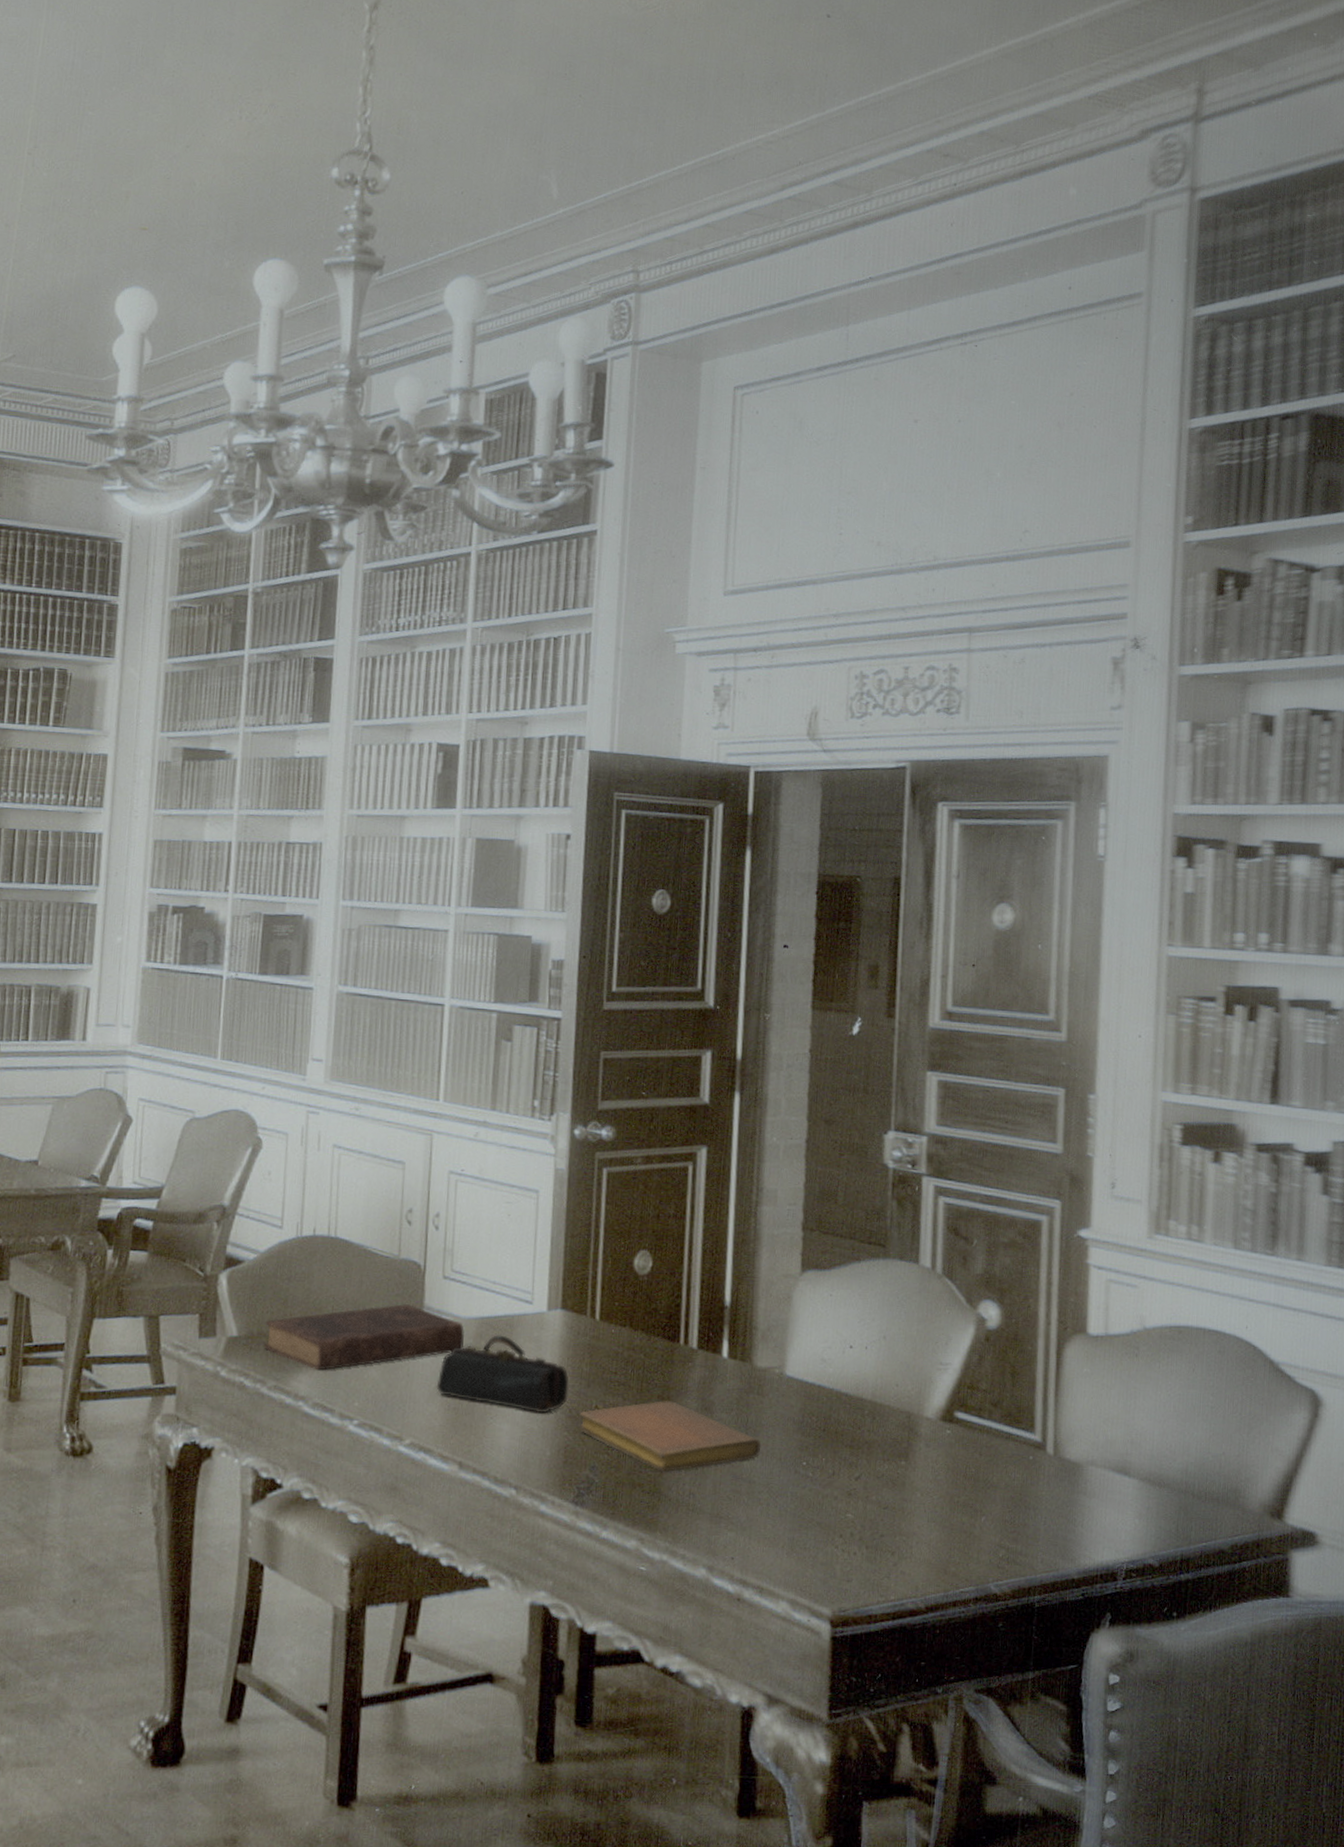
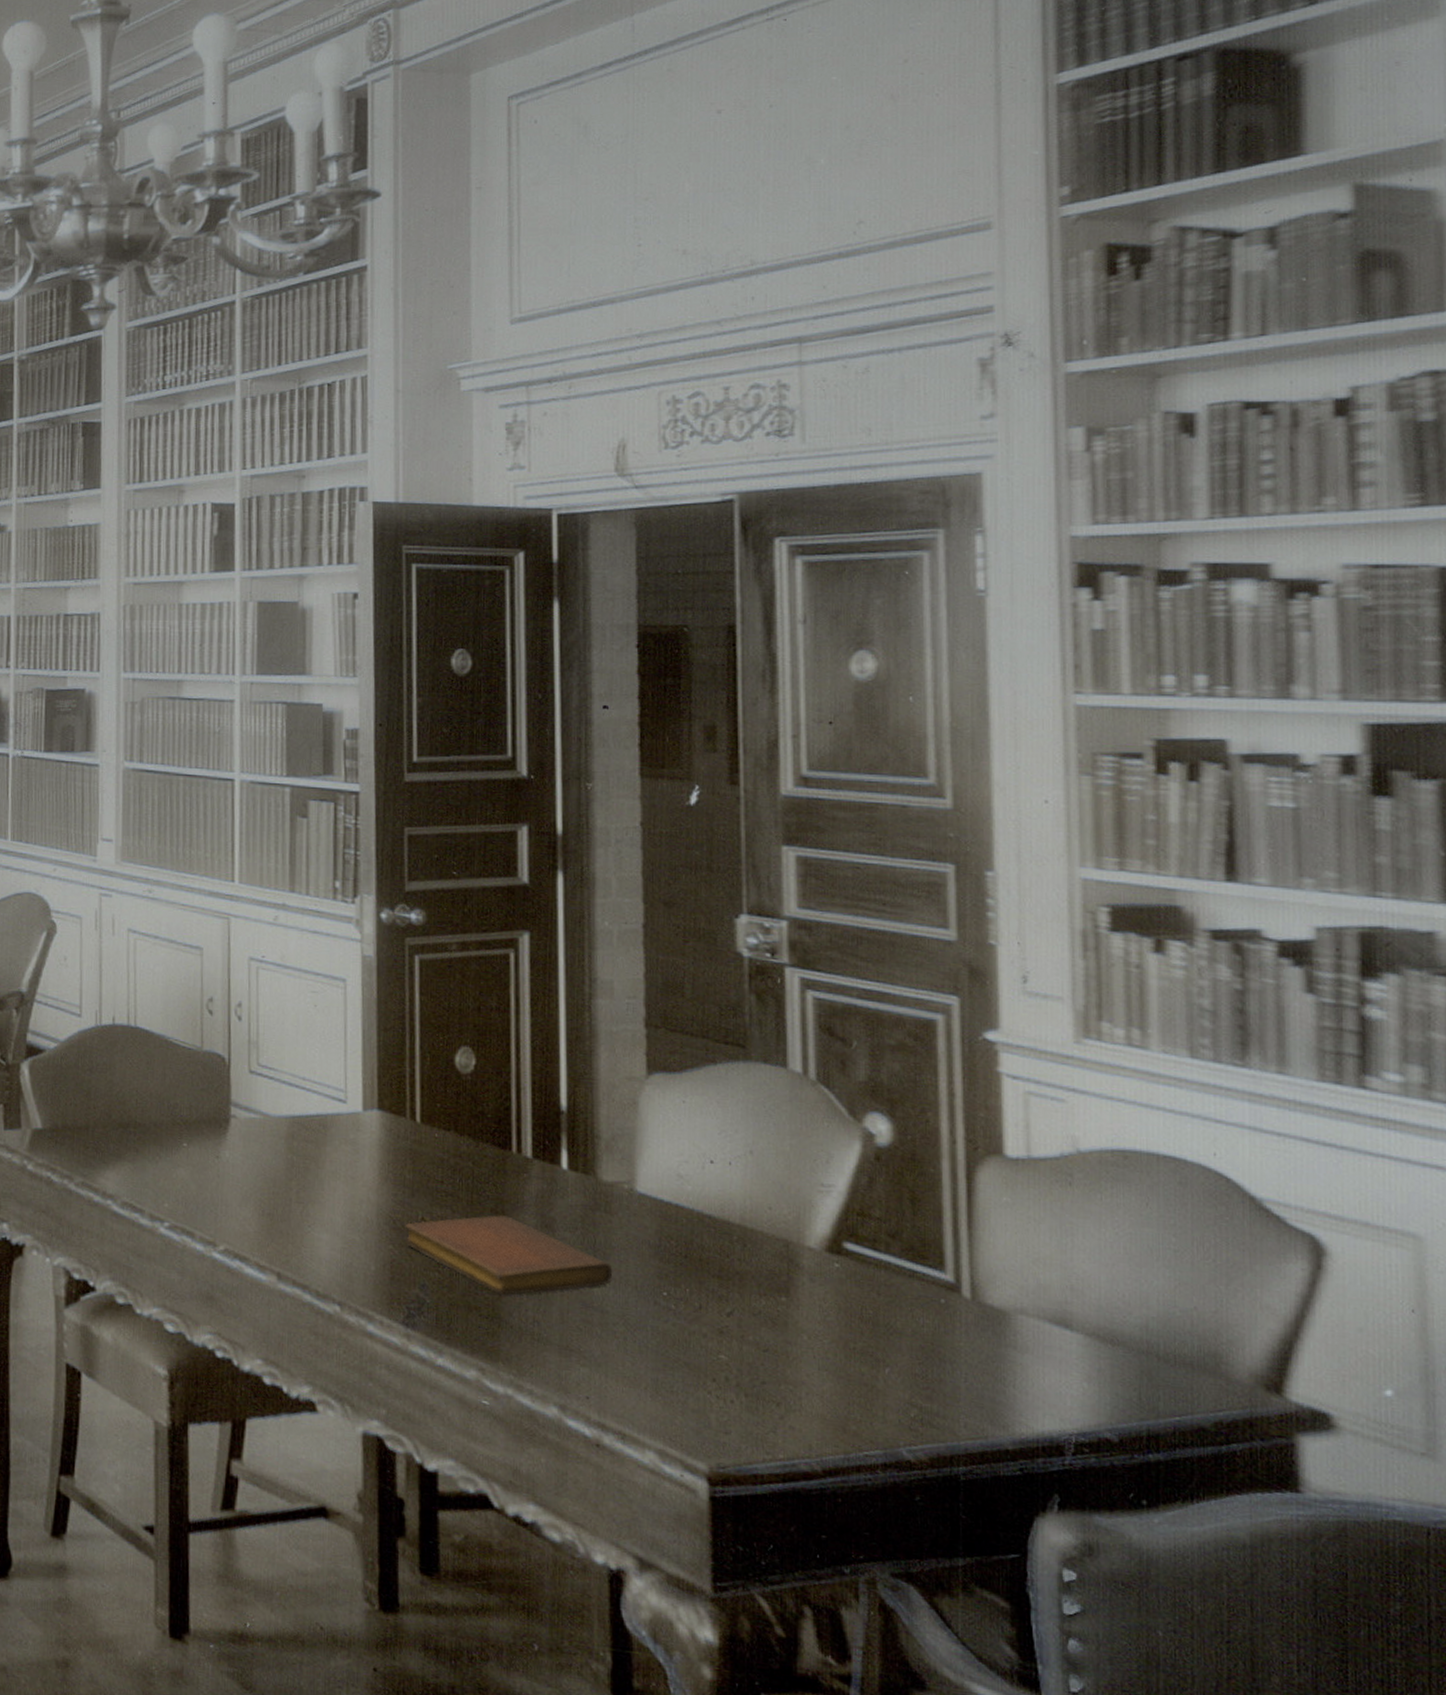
book: present [263,1303,466,1371] -> none [68,1098,277,1168]
pencil case: present [436,1335,570,1414] -> none [248,1135,391,1224]

